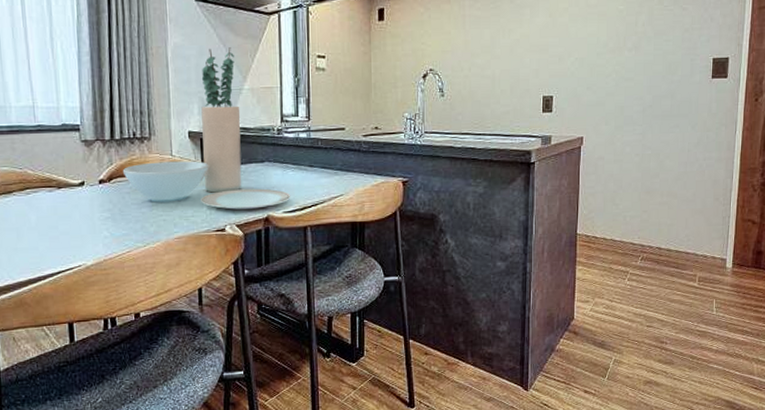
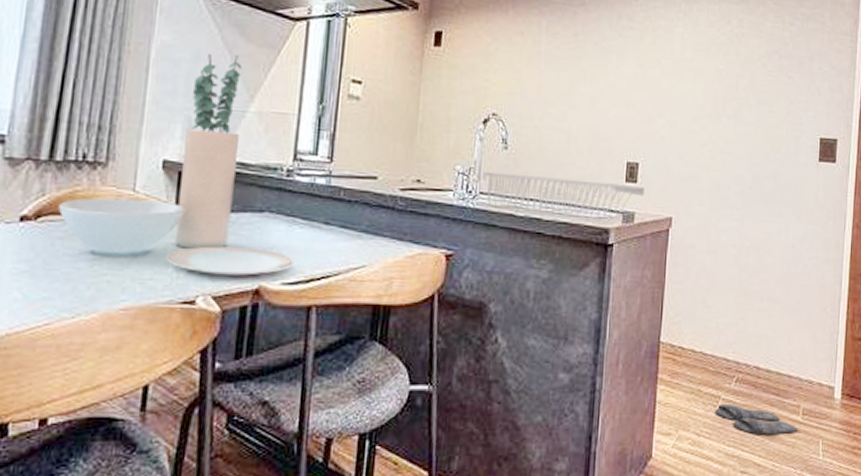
dish rack: none [426,114,559,142] -> present [483,171,645,218]
slippers: none [624,277,694,299] -> present [714,404,798,435]

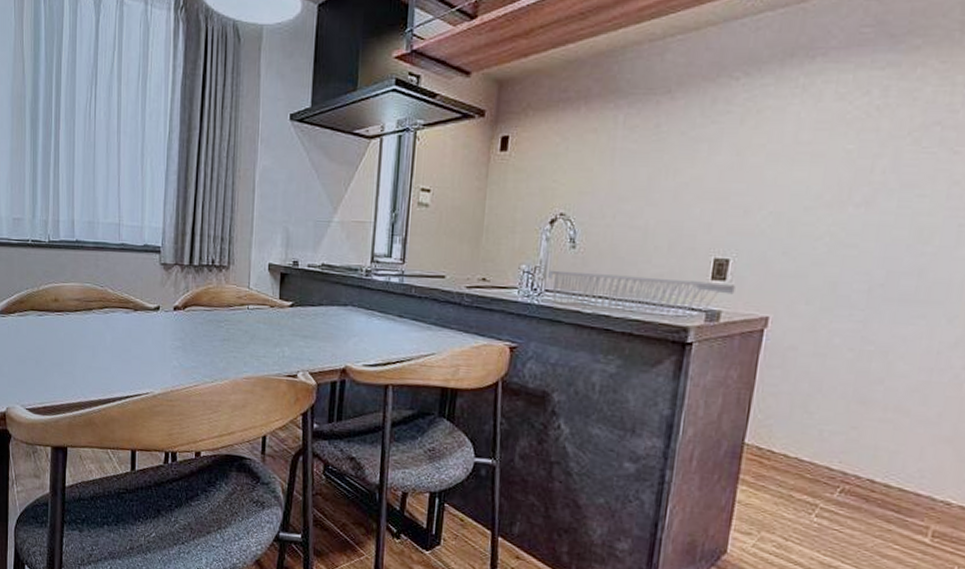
bowl: present [57,197,186,257] -> none [197,293,287,339]
plate: present [166,246,295,276] -> none [274,332,374,358]
vase: present [174,54,242,249] -> none [279,174,327,335]
slippers: present [714,404,798,435] -> none [809,513,923,555]

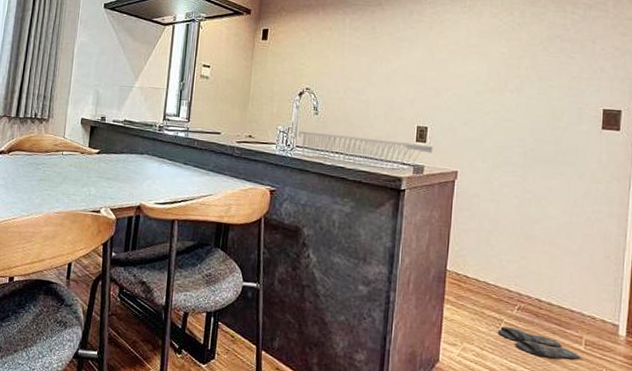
slippers: none [809,513,923,555] -> present [497,326,580,360]

